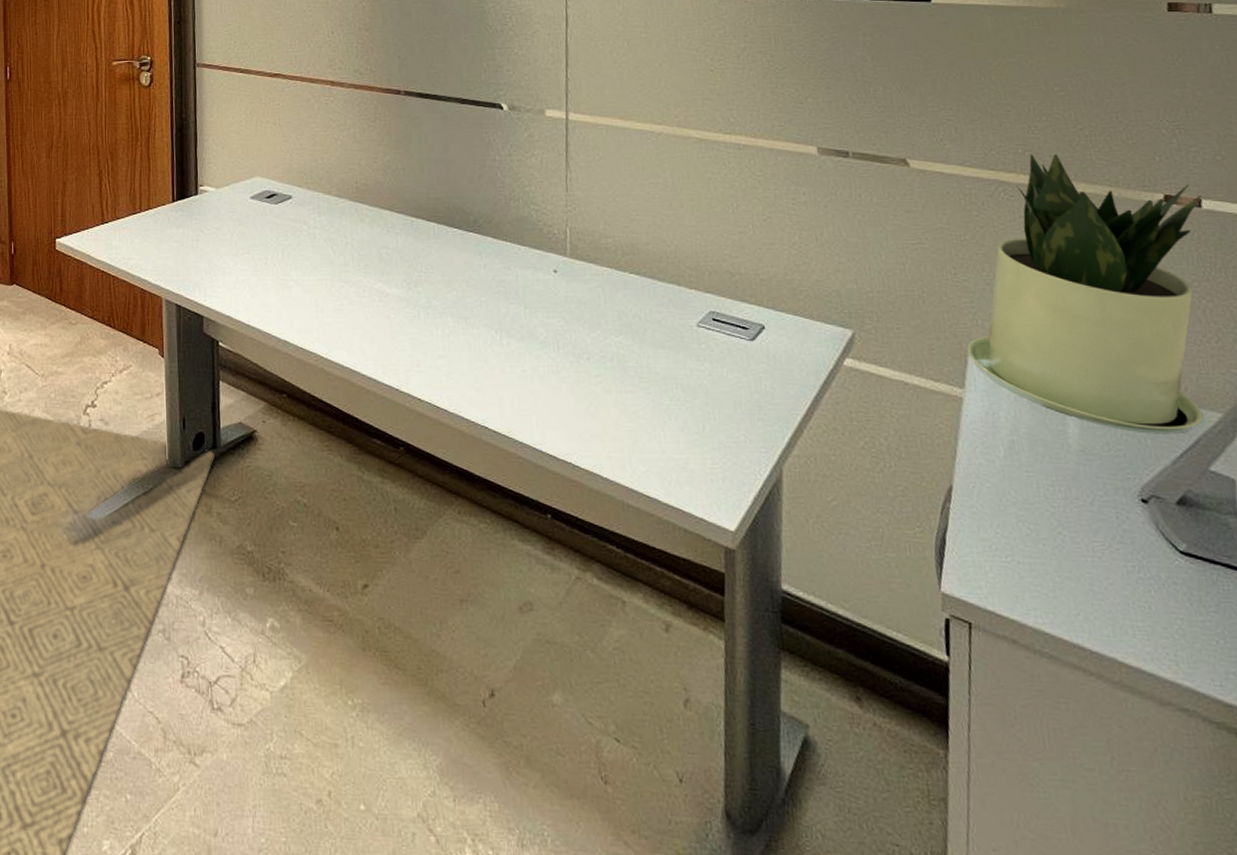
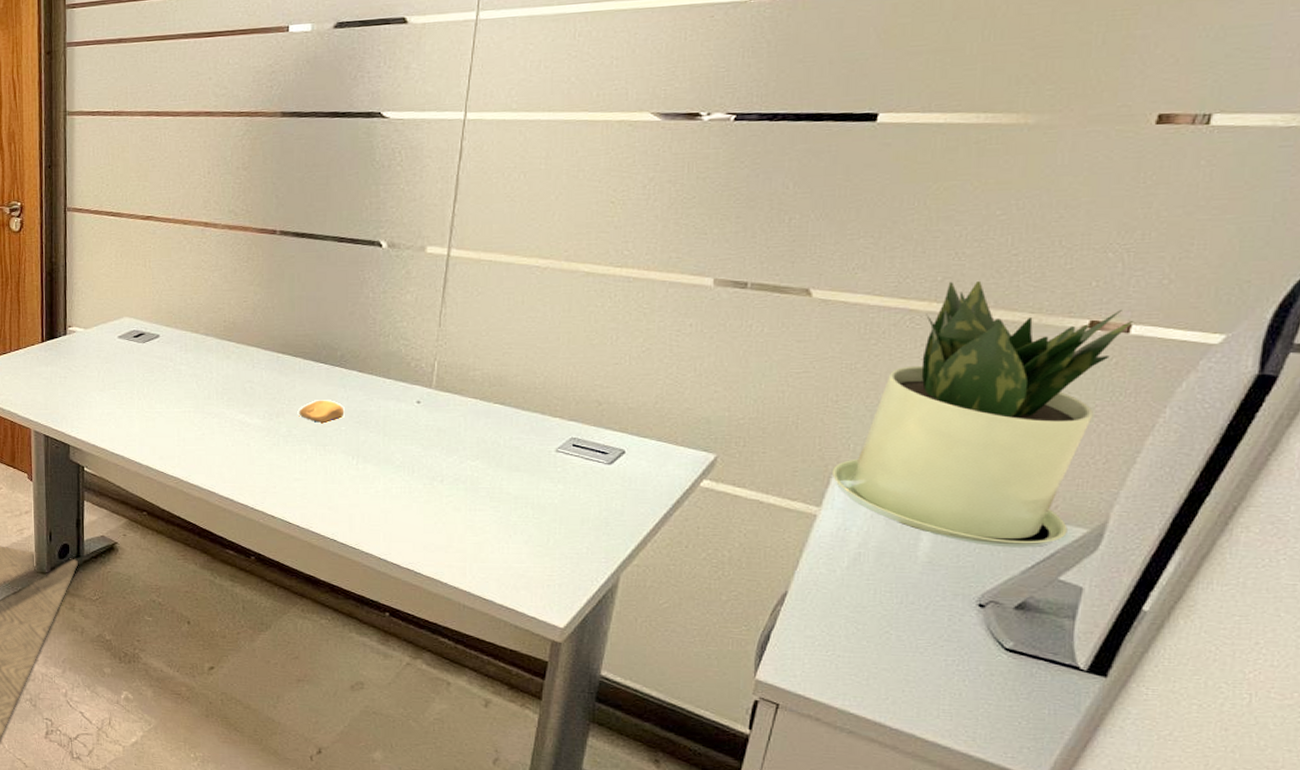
computer mouse: none [437,268,483,293] -> present [299,400,345,423]

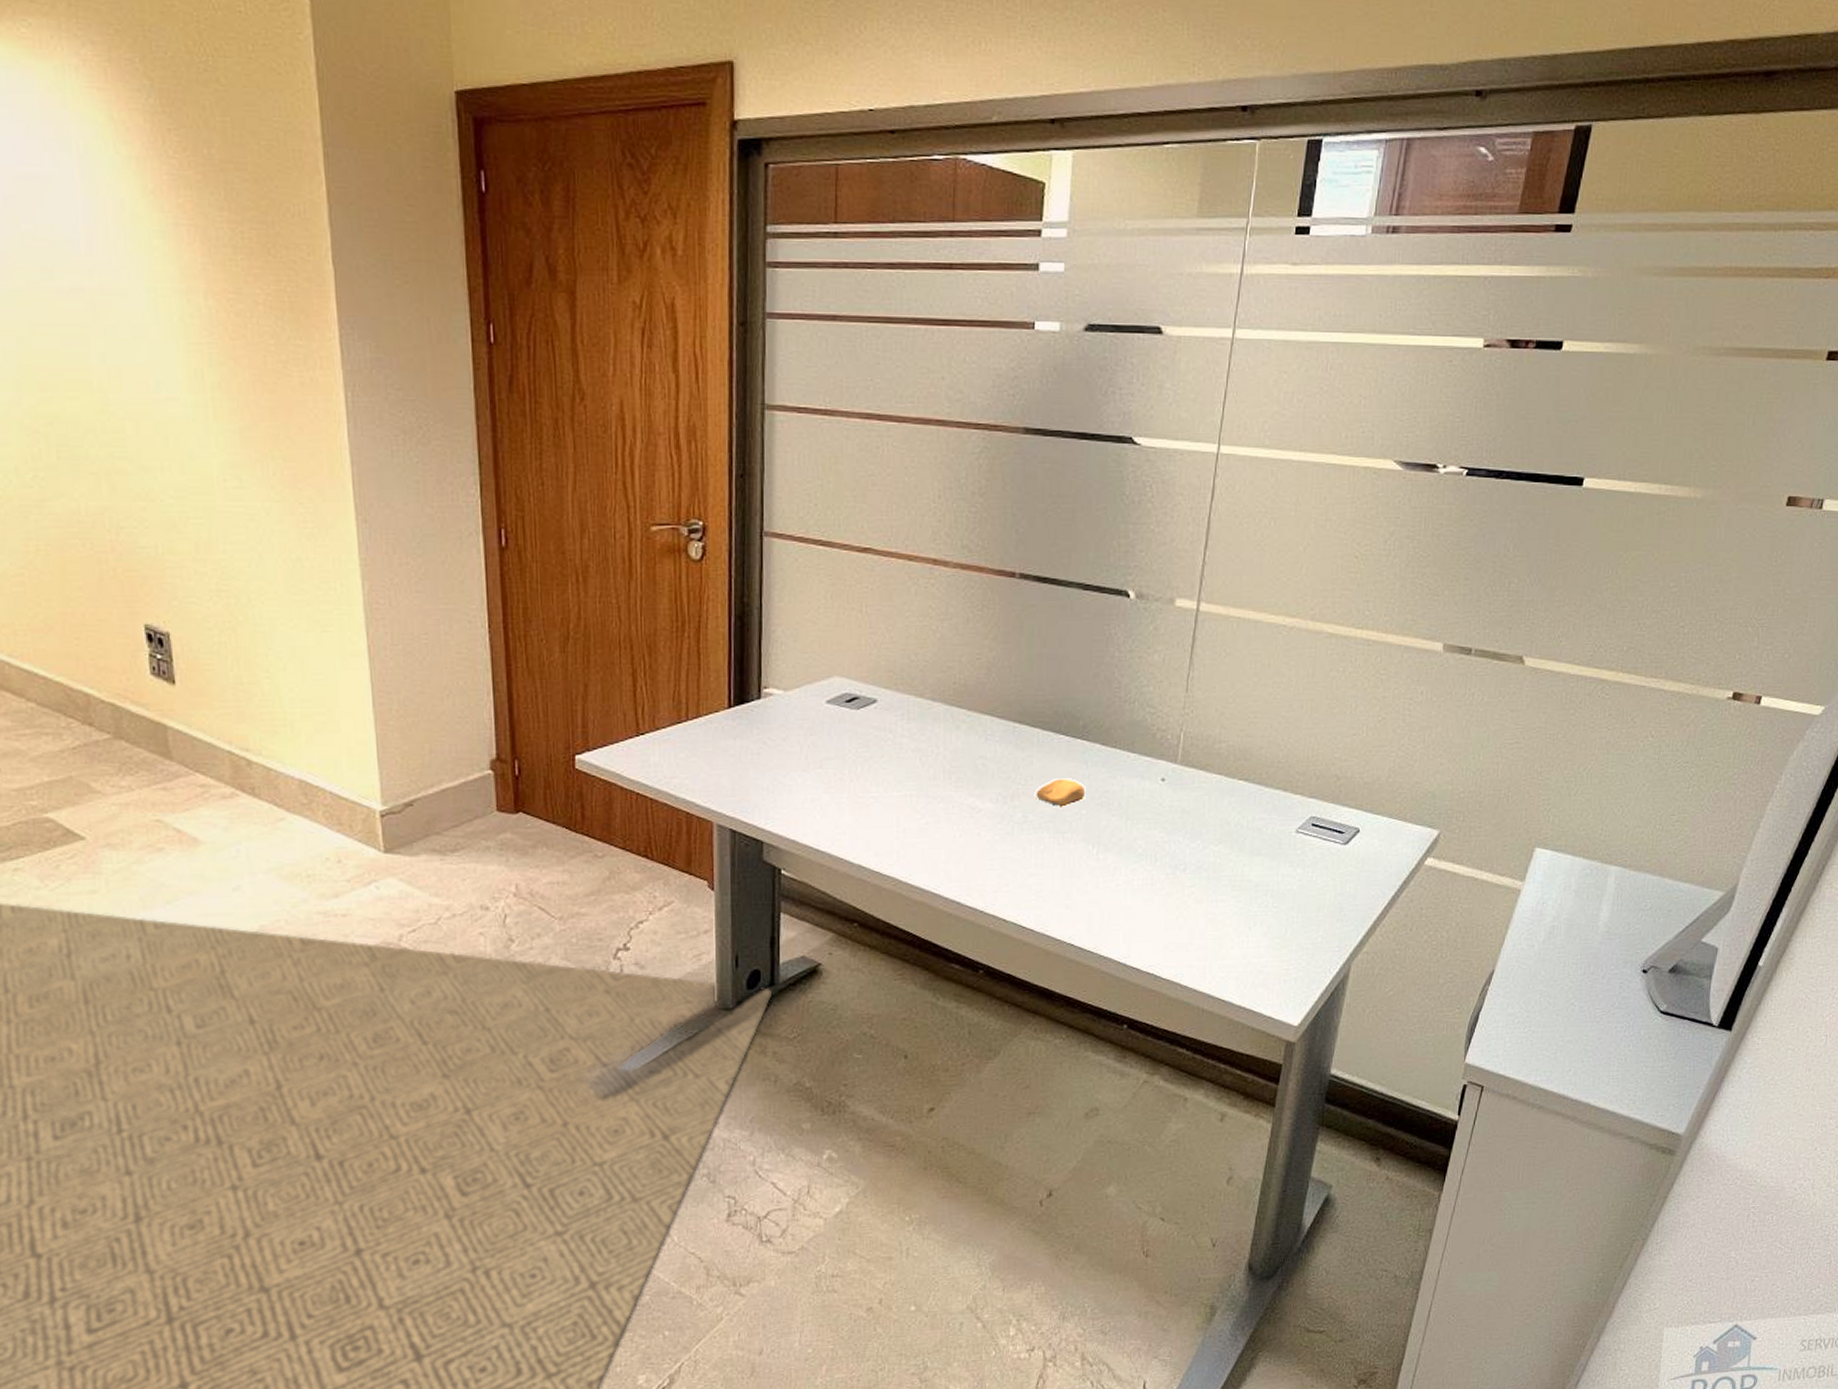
planter: present [831,281,1134,548] -> none [1534,652,1763,914]

